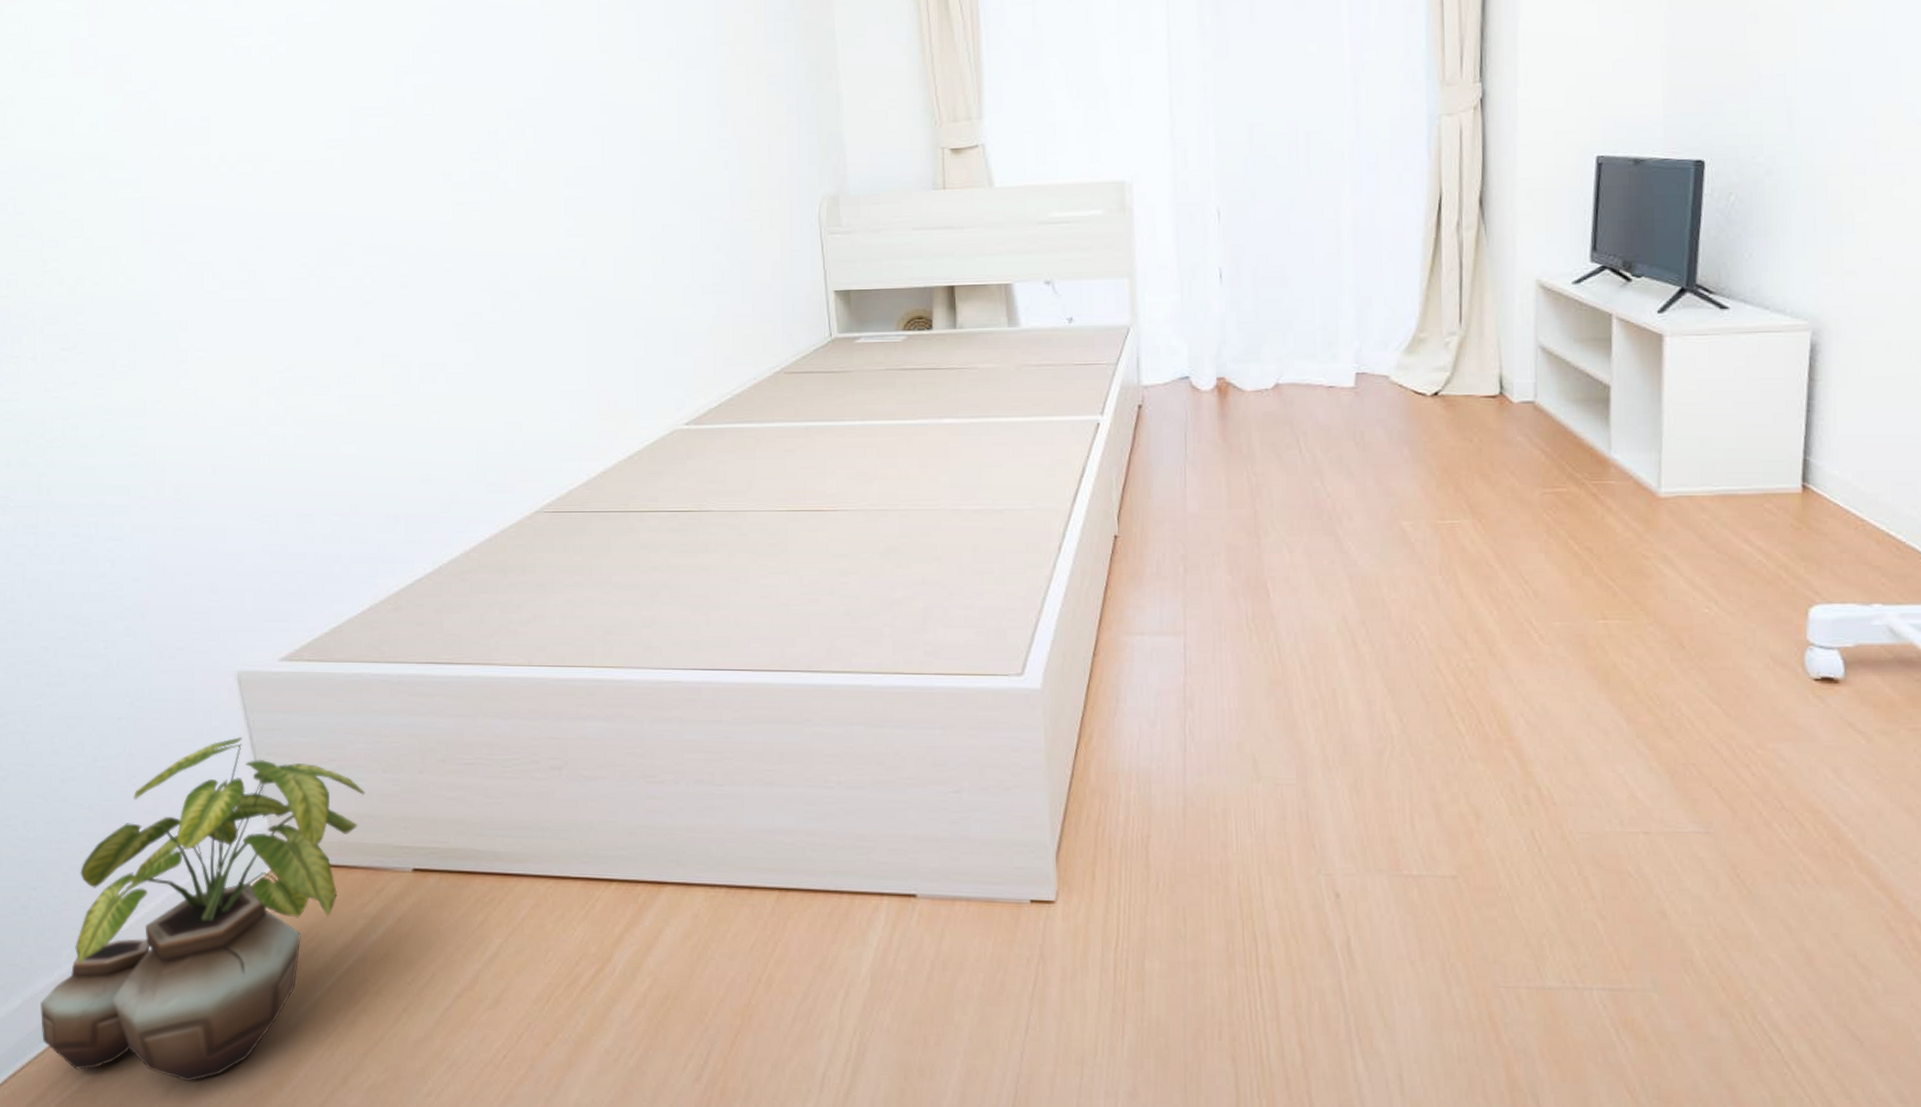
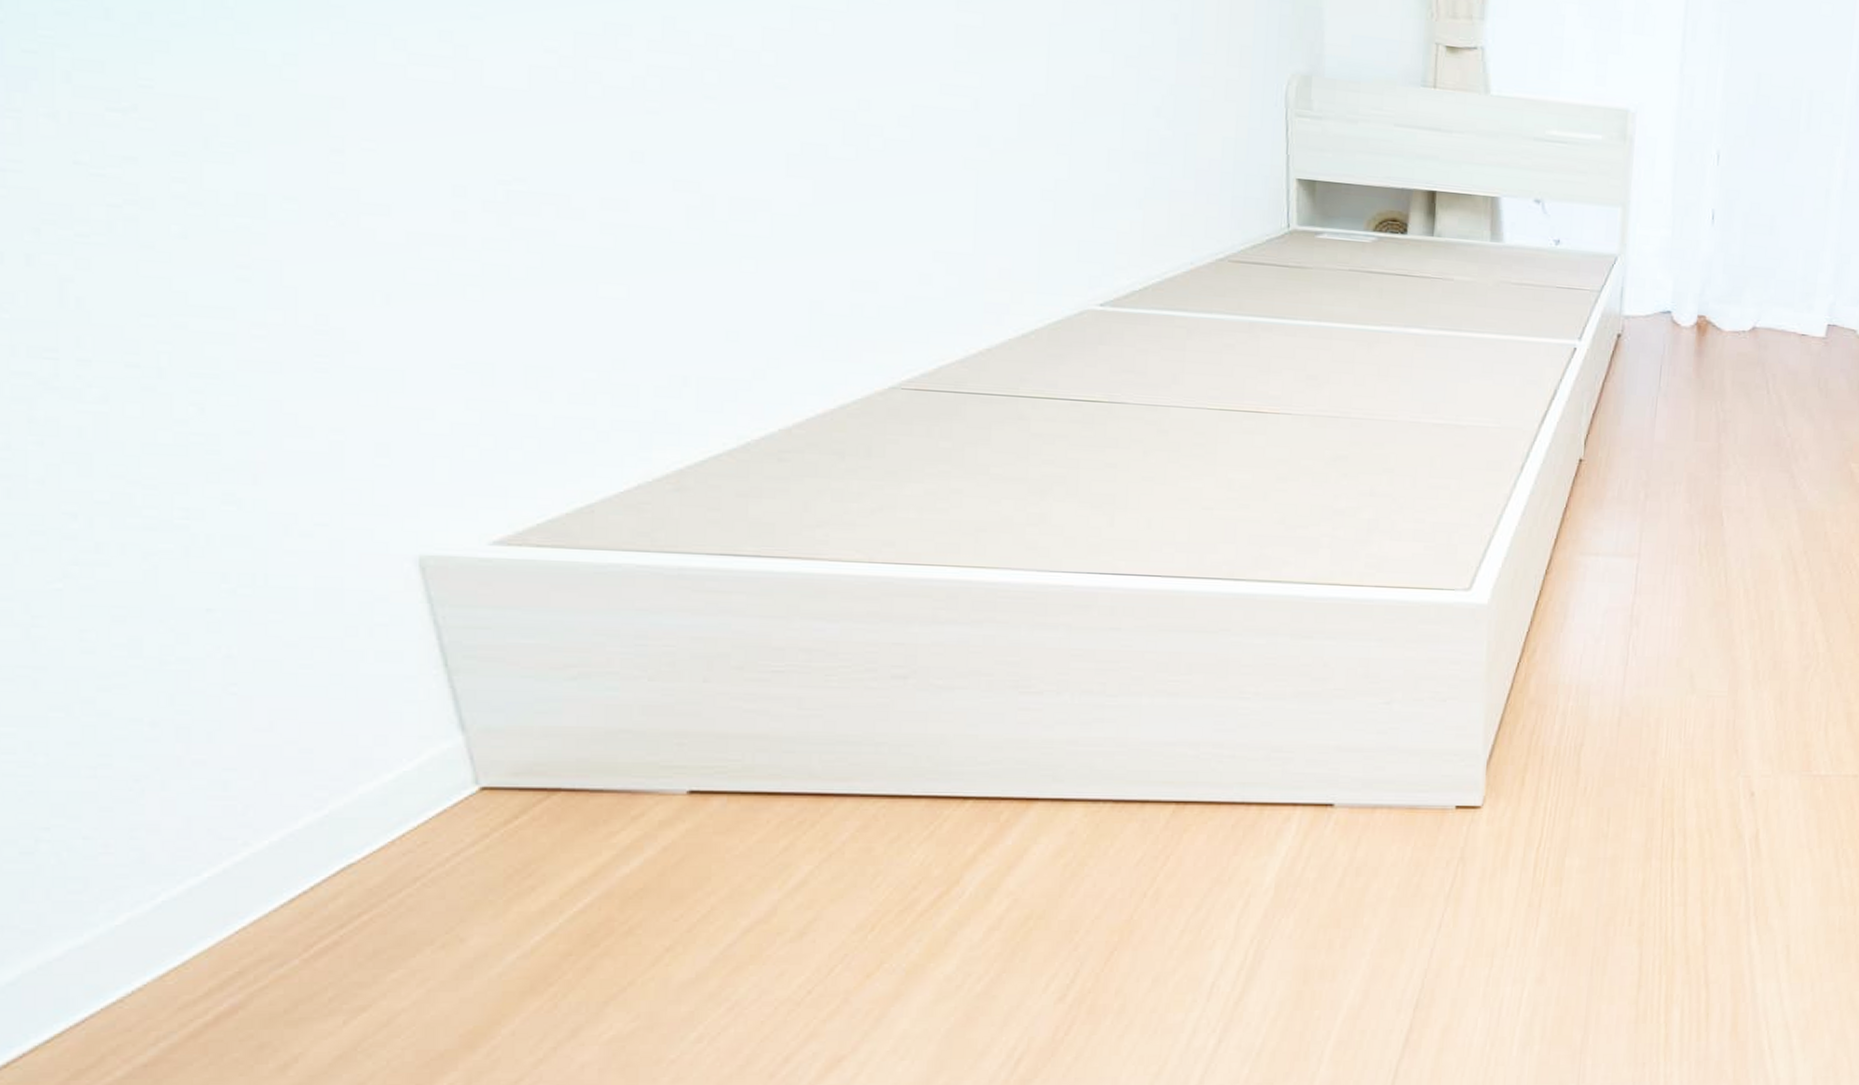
potted plant: present [40,737,365,1082] -> none [57,636,621,1053]

